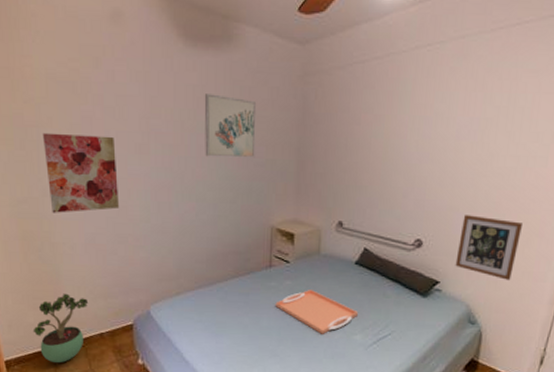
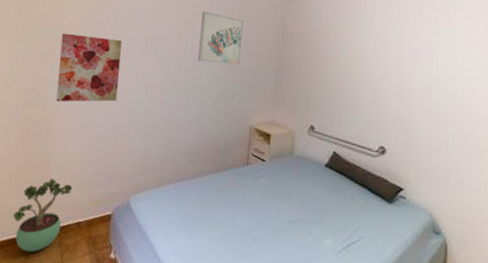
serving tray: present [275,290,358,334] -> none [249,189,328,236]
picture frame: present [455,215,522,281] -> none [416,127,473,192]

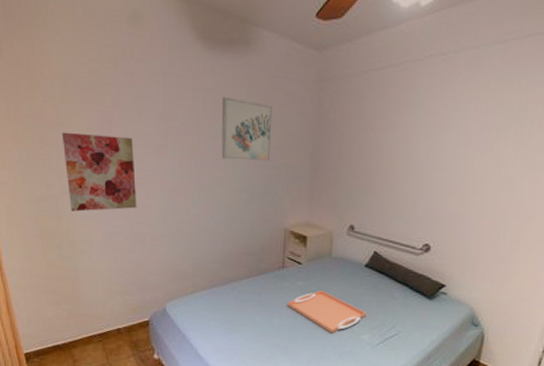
potted plant: present [12,178,73,252] -> none [52,289,106,356]
serving tray: none [249,189,328,236] -> present [287,291,366,333]

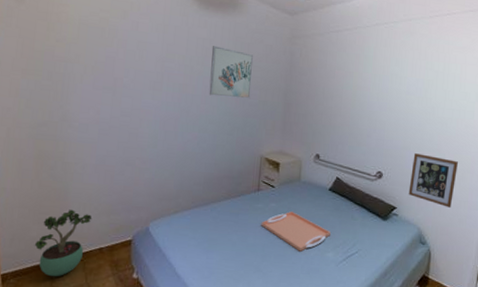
potted plant: none [52,289,106,356] -> present [34,209,92,276]
wall art: present [62,132,137,212] -> none [68,67,133,137]
picture frame: none [461,221,527,286] -> present [408,153,458,209]

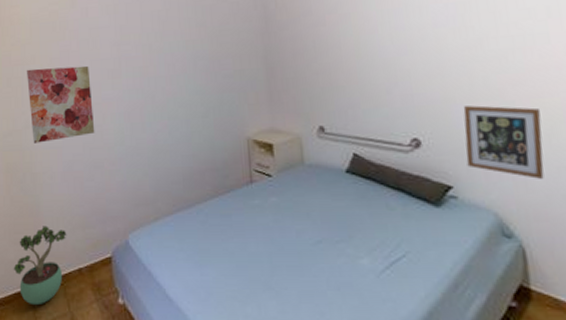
wall art: none [68,67,133,137] -> present [27,65,95,144]
wall art: present [209,46,254,99] -> none [169,15,223,74]
serving tray: present [261,212,331,252] -> none [262,206,360,259]

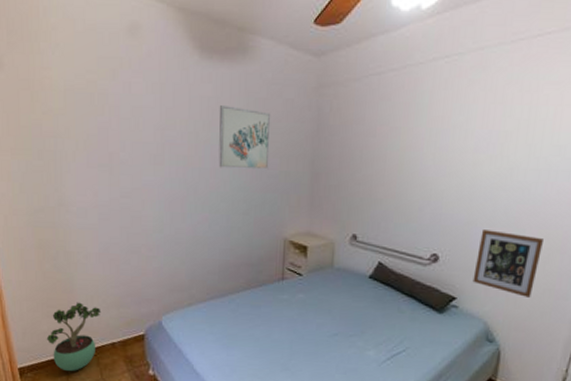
wall art: present [27,65,95,144] -> none [60,143,134,223]
wall art: none [169,15,223,74] -> present [218,105,271,170]

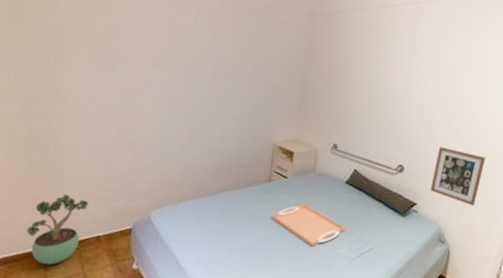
wall art: present [218,105,271,170] -> none [218,20,270,81]
serving tray: none [287,303,371,349] -> present [271,204,345,247]

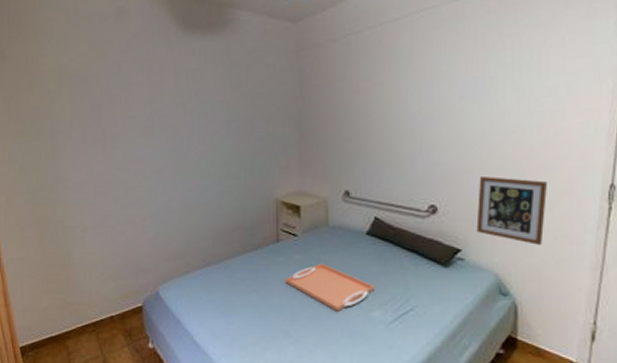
potted plant: present [26,194,89,264] -> none [46,276,99,348]

